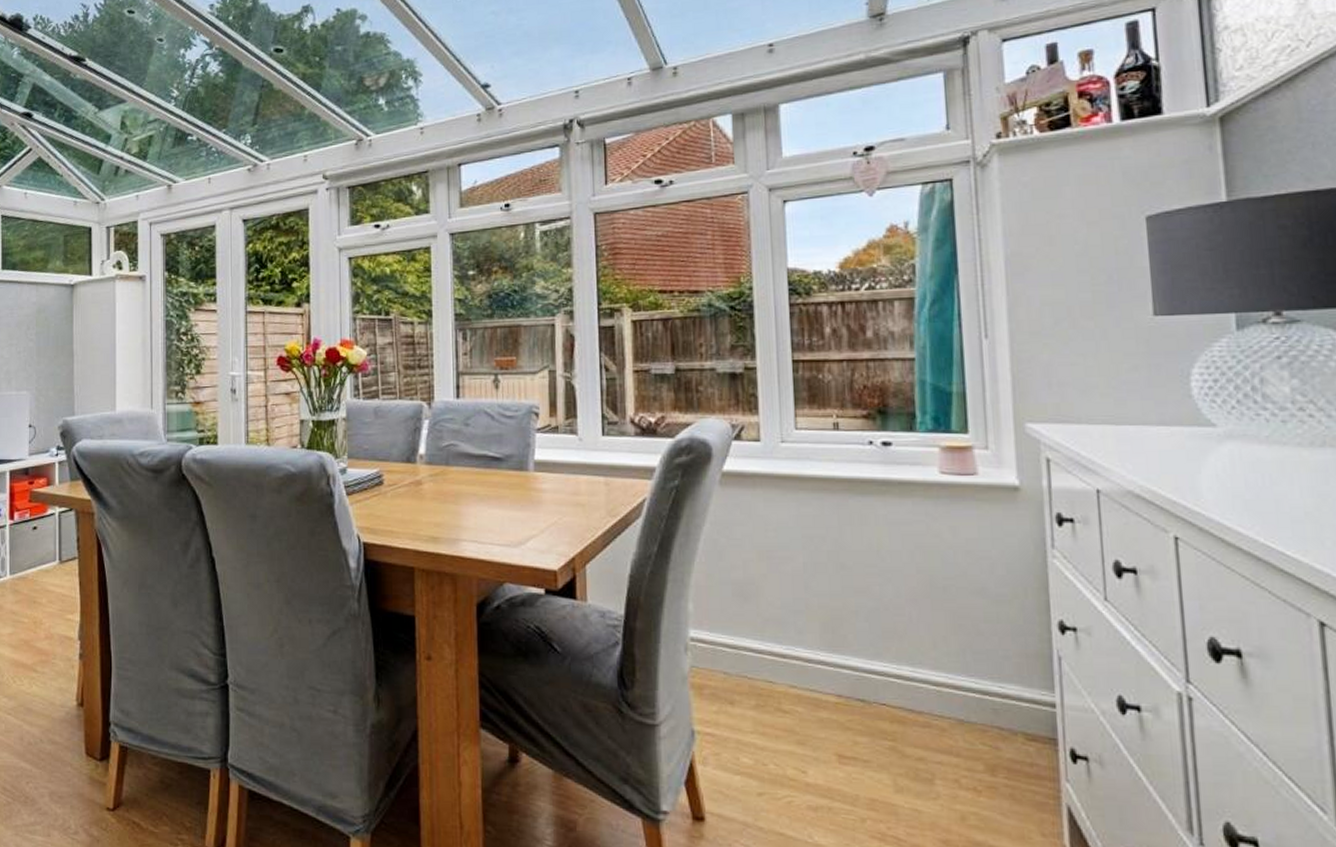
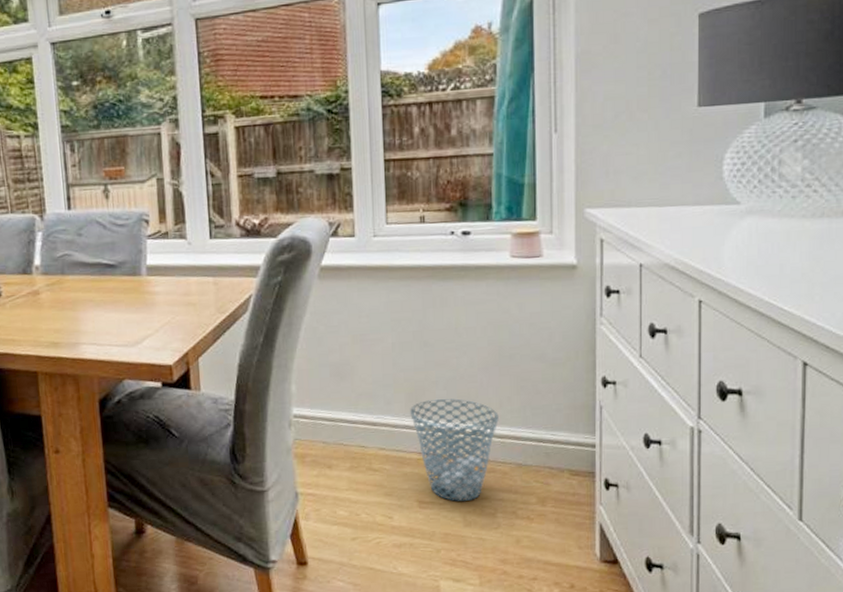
waste basket: none [826,633,934,760] -> present [410,398,500,502]

